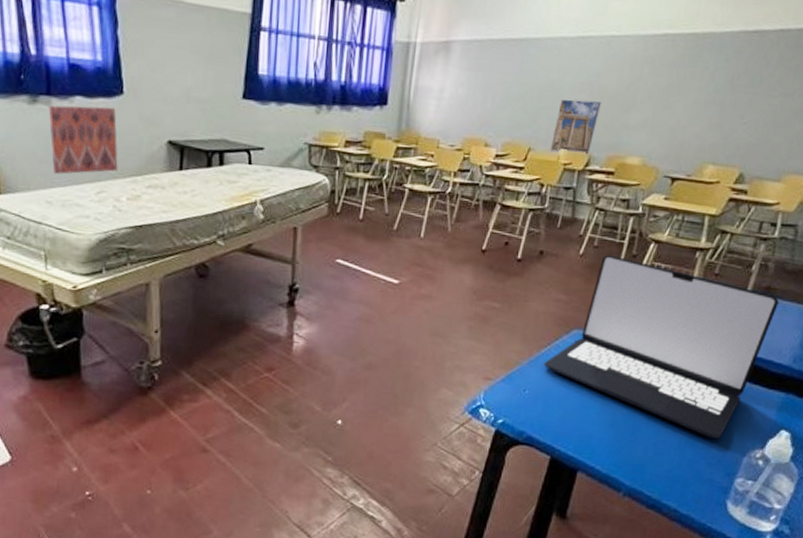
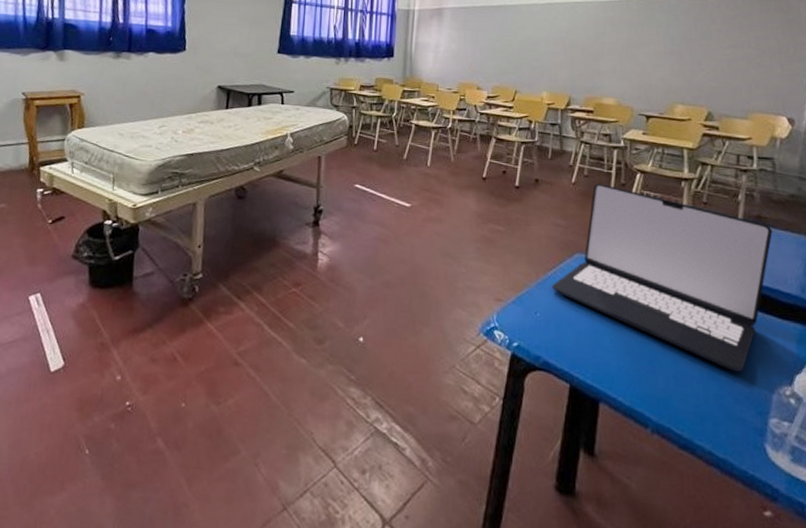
wall art: present [48,105,118,174] -> none [127,59,179,112]
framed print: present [549,99,602,157] -> none [533,51,574,98]

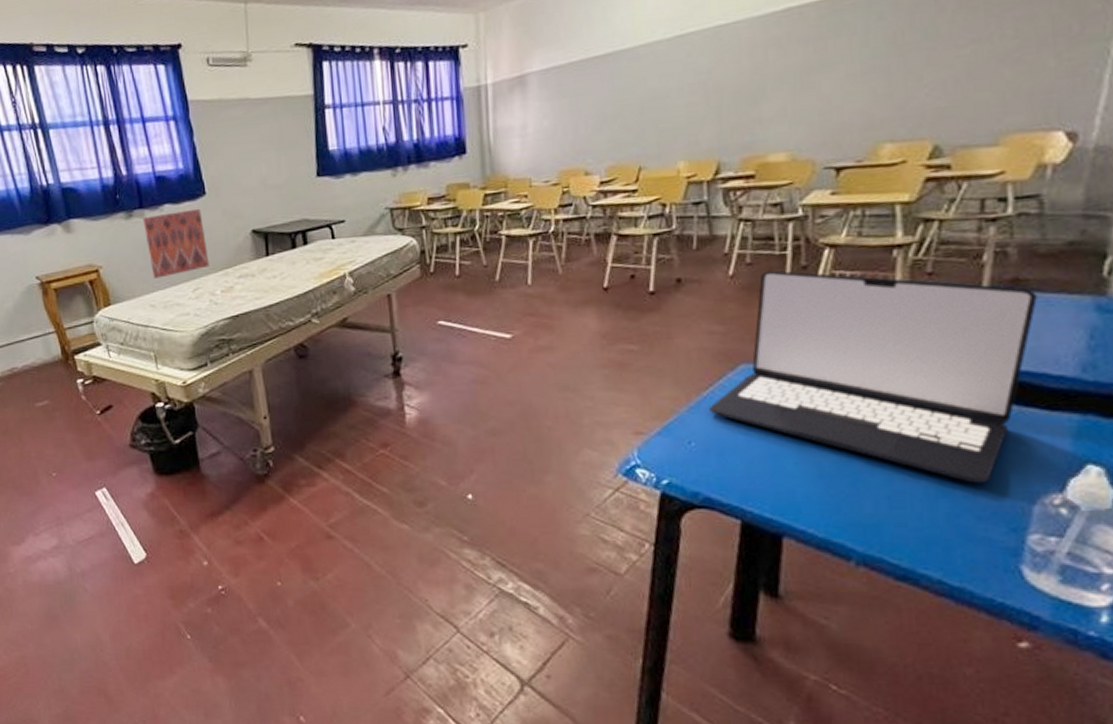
wall art: none [127,59,179,112] -> present [142,208,210,279]

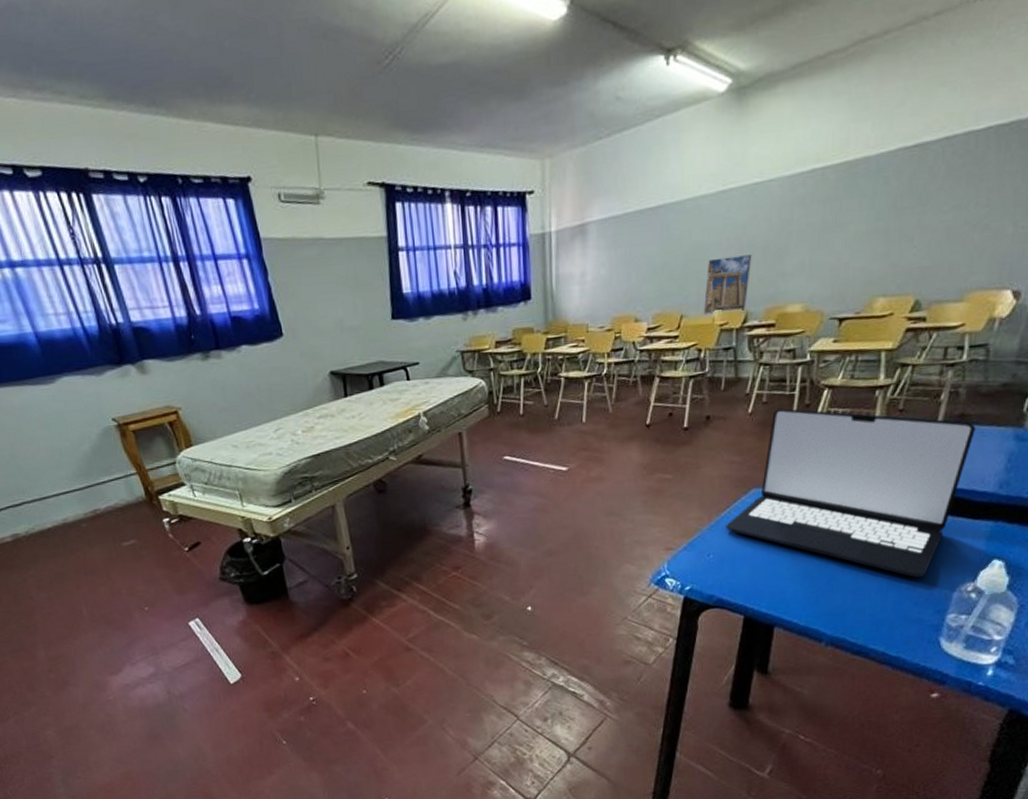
wall art: present [142,208,210,279] -> none [219,349,290,420]
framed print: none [665,100,721,167] -> present [703,254,752,316]

